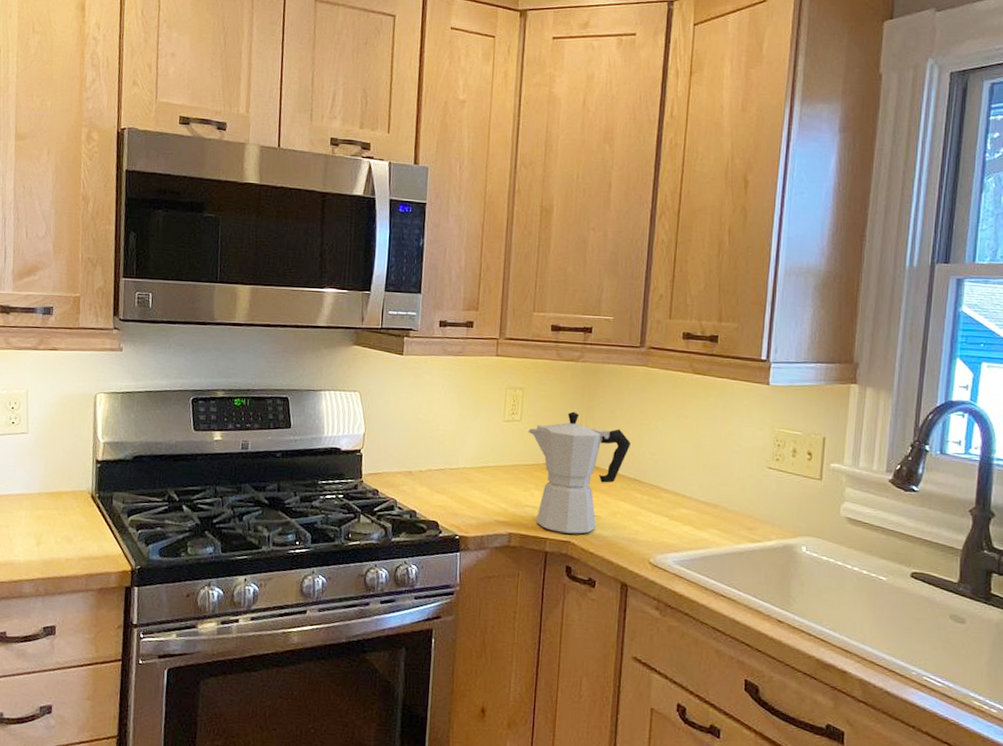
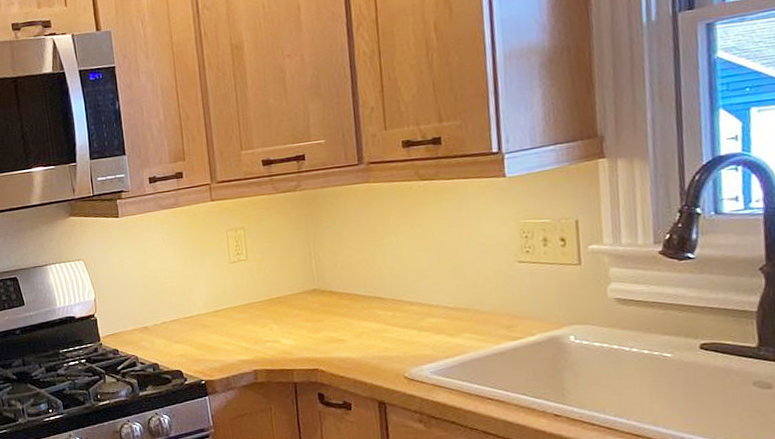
moka pot: present [528,411,631,534] -> none [256,241,365,362]

